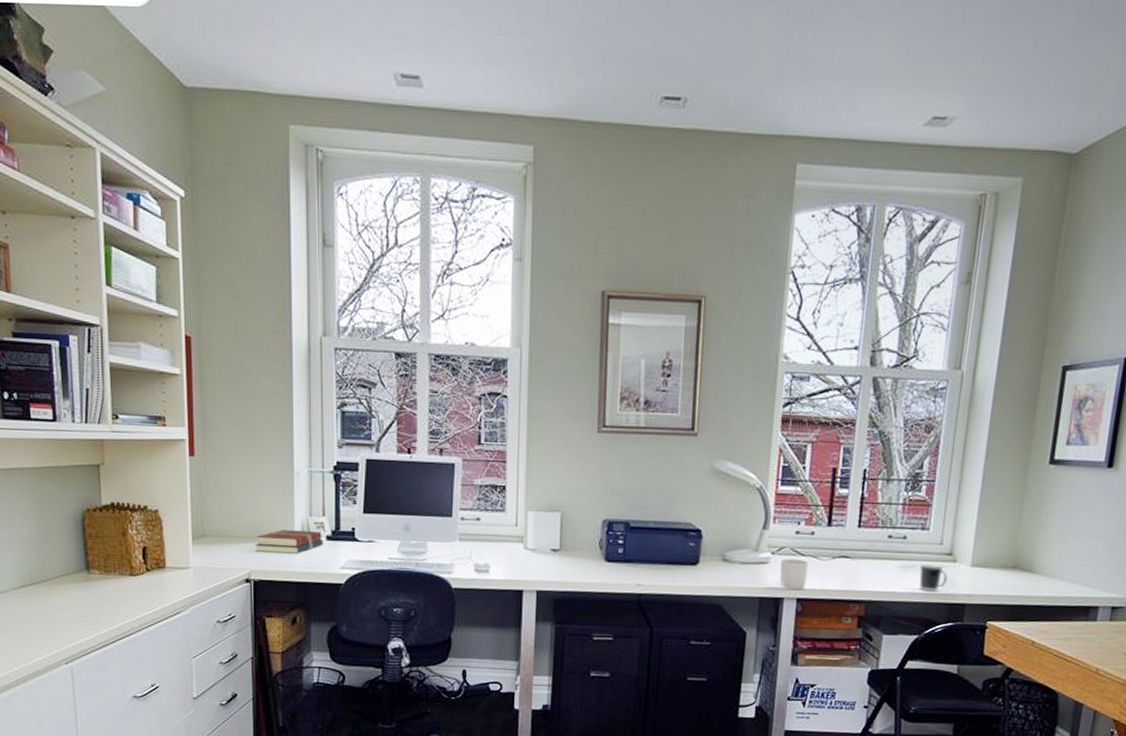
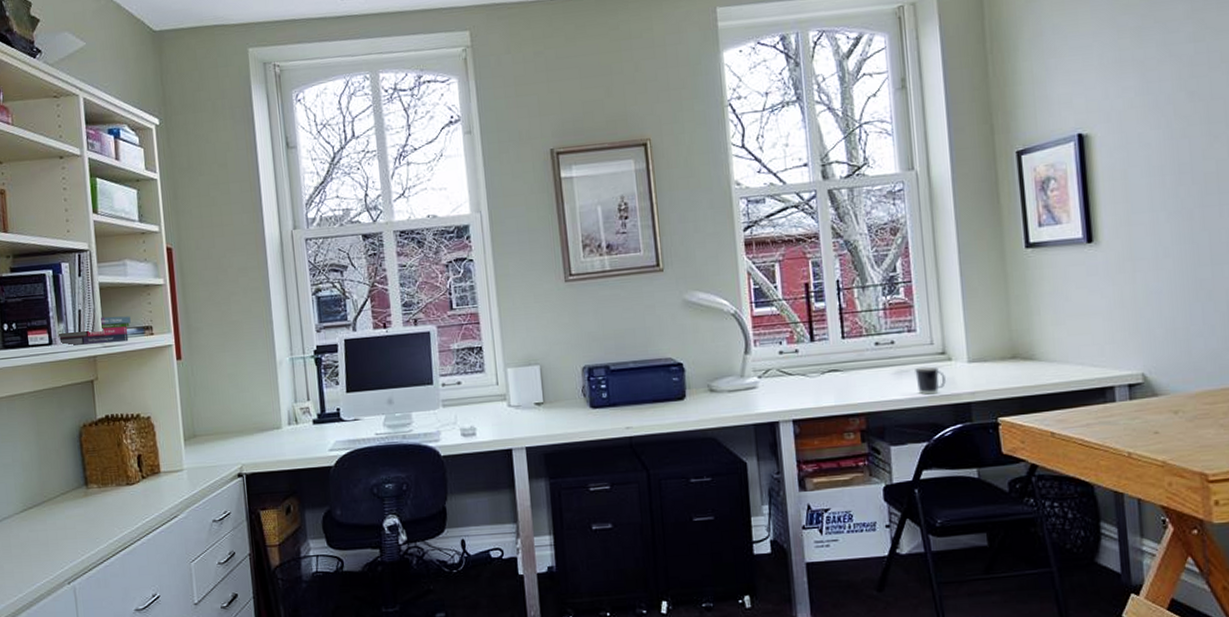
books: none [63,400,142,430] -> present [57,316,131,347]
books: present [254,530,323,554] -> none [244,417,310,445]
mug: present [779,558,809,590] -> none [769,379,800,412]

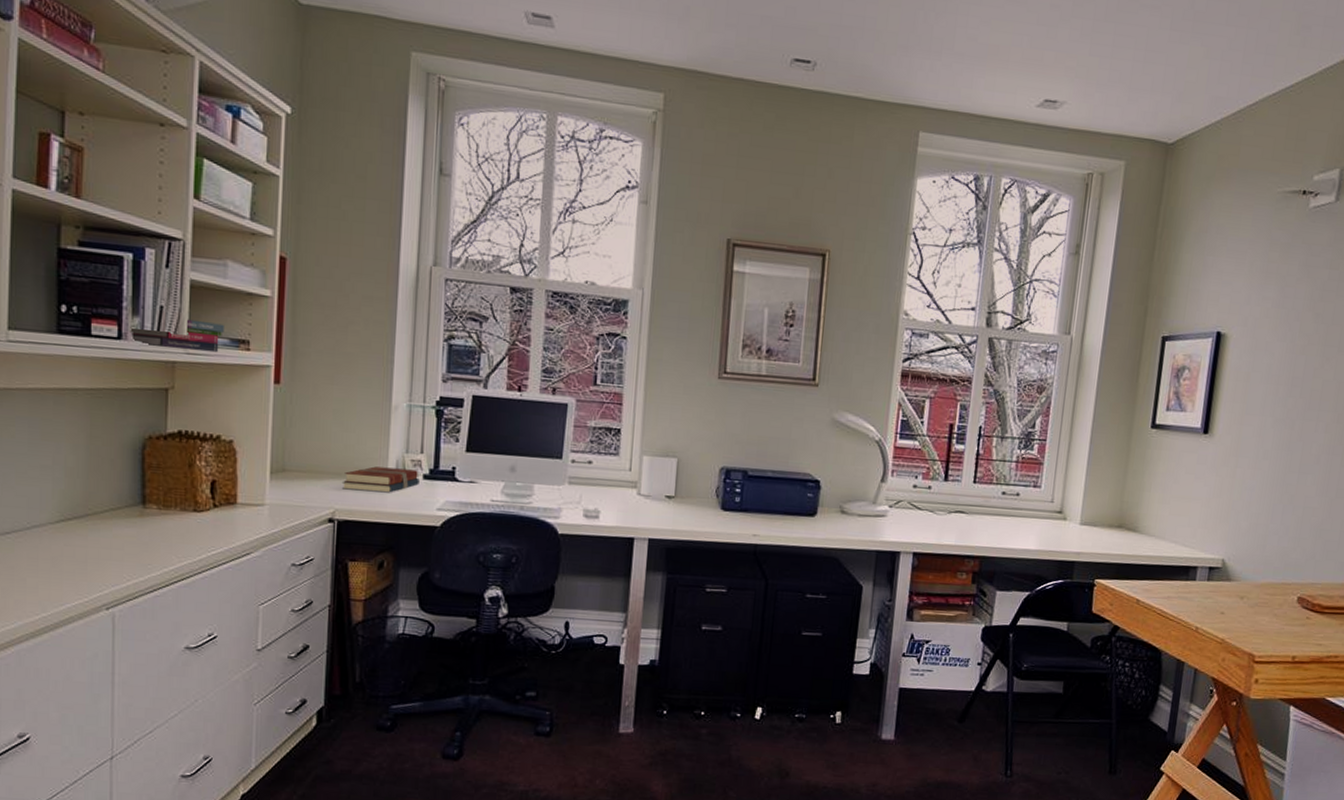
books: none [244,417,310,445] -> present [341,466,419,493]
mug: present [915,366,946,395] -> none [1031,521,1058,549]

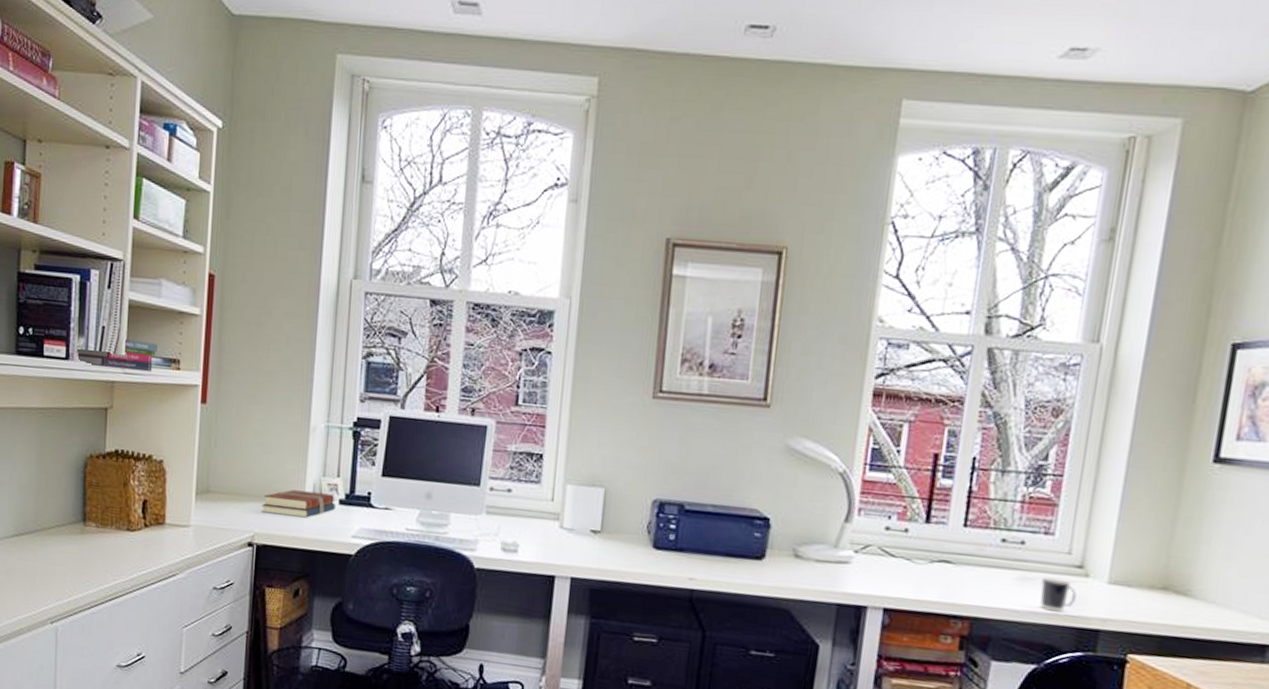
mug: none [1031,521,1058,549] -> present [1040,577,1077,612]

